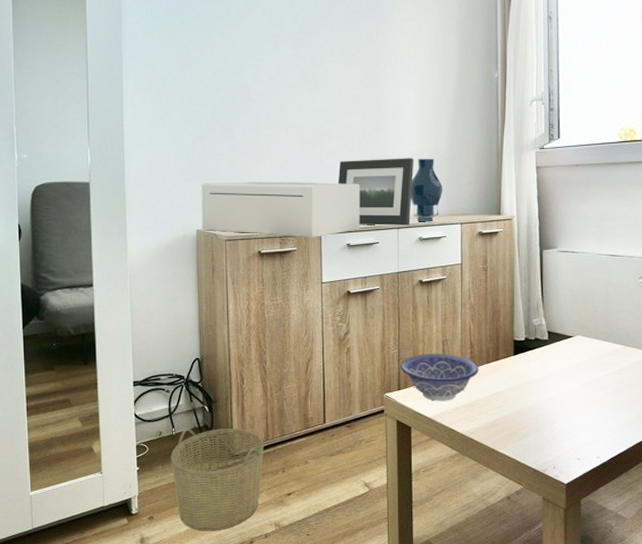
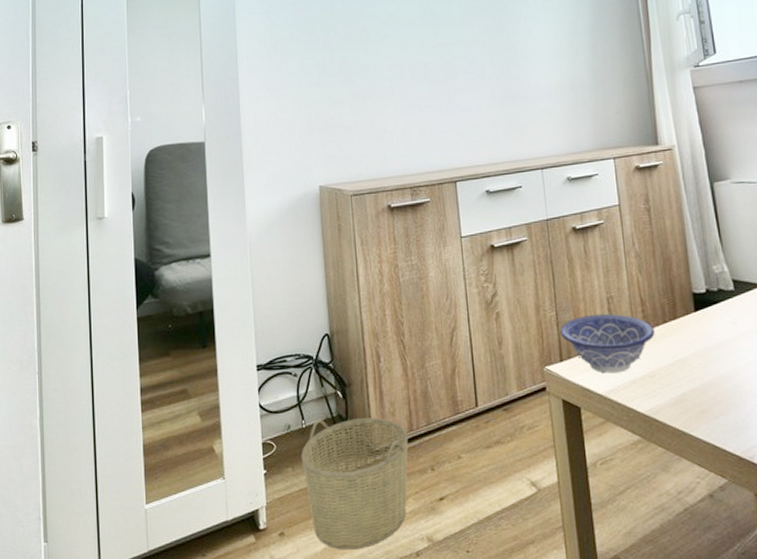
decorative box: present [201,182,360,238] -> none [322,121,499,187]
picture frame: present [337,158,415,226] -> none [470,88,556,167]
vase: present [411,158,443,222] -> none [552,87,589,160]

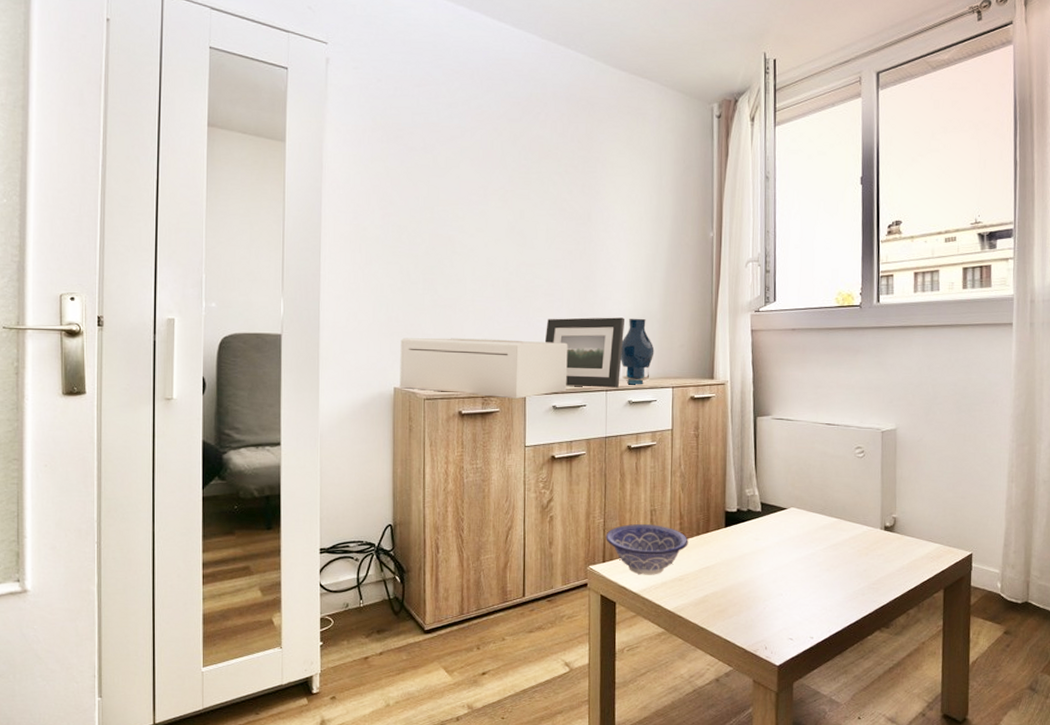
basket: present [301,418,409,550] -> none [356,600,459,713]
decorative box: none [322,121,499,187] -> present [399,337,568,399]
picture frame: none [470,88,556,167] -> present [544,317,626,388]
vase: none [552,87,589,160] -> present [621,318,655,385]

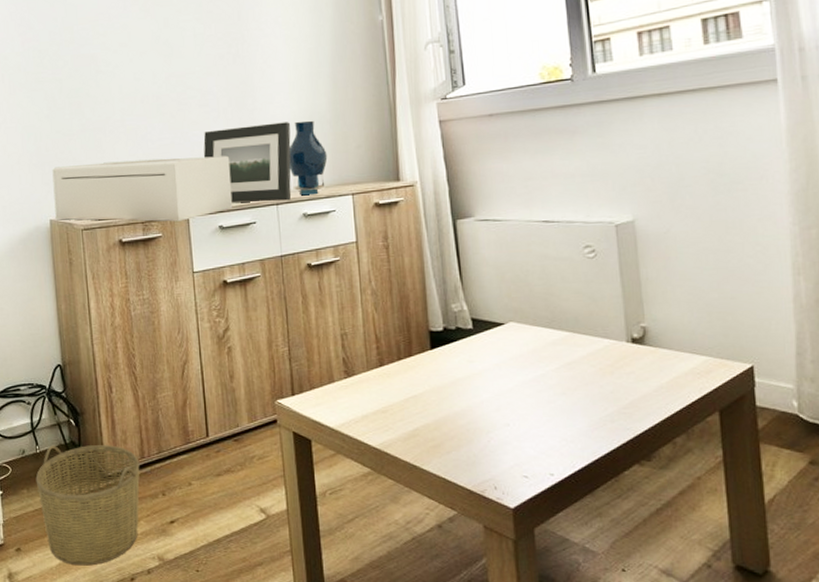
basket: none [356,600,459,713] -> present [35,445,140,566]
decorative bowl: present [606,524,689,575] -> none [292,350,389,408]

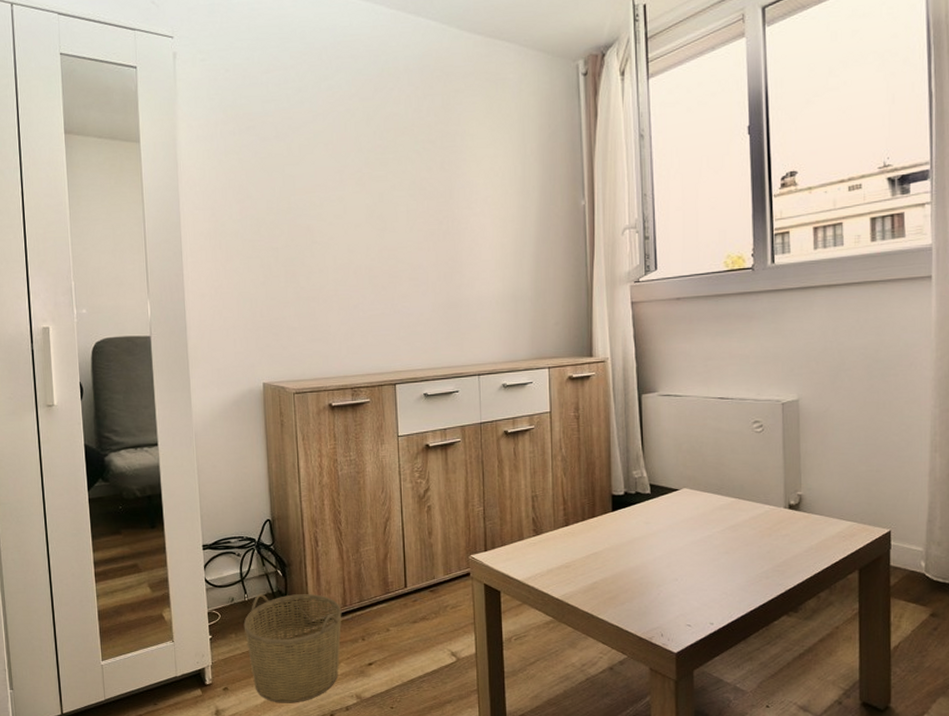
decorative box: present [52,155,233,222] -> none [266,327,438,388]
picture frame: present [203,122,292,203] -> none [411,298,495,373]
vase: present [289,120,328,196] -> none [492,297,528,368]

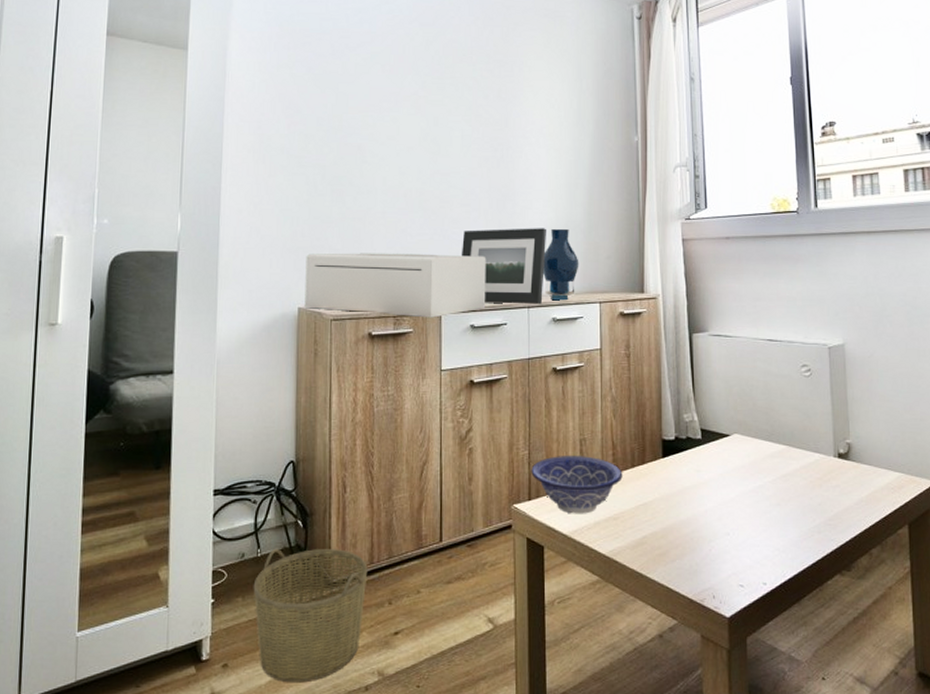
decorative box: none [266,327,438,388] -> present [304,253,487,318]
picture frame: none [411,298,495,373] -> present [461,228,547,305]
decorative bowl: none [486,511,574,563] -> present [531,456,623,514]
vase: none [492,297,528,368] -> present [543,228,579,301]

